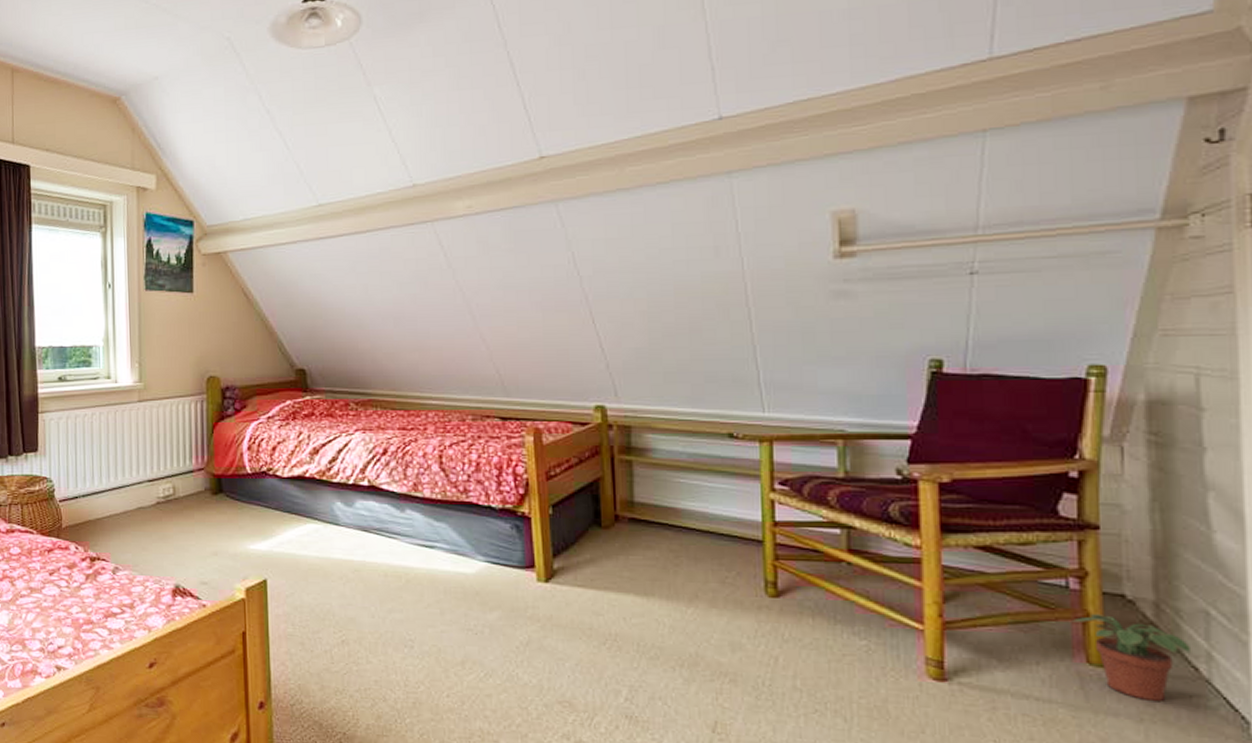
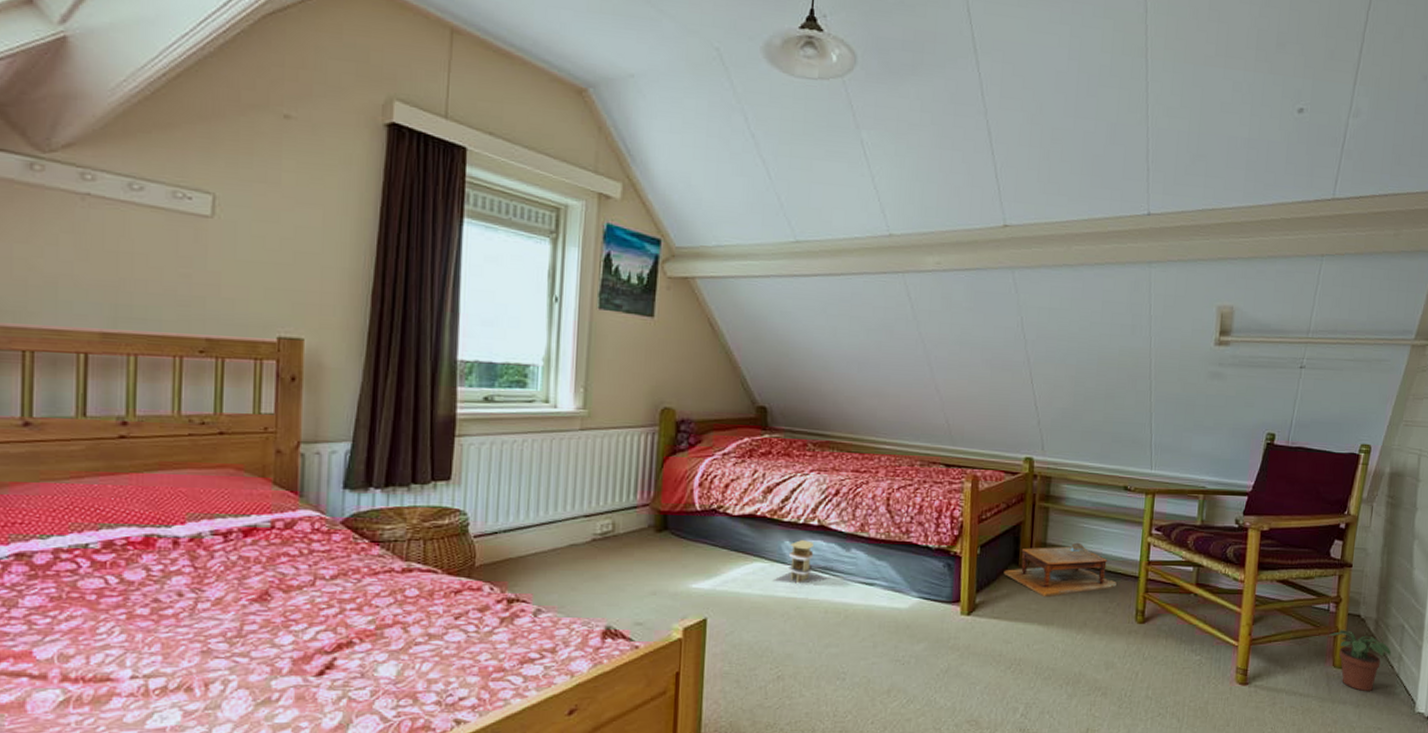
toy house: none [327,501,387,546] -> present [772,540,831,584]
footstool: none [584,500,733,564] -> present [1004,542,1117,598]

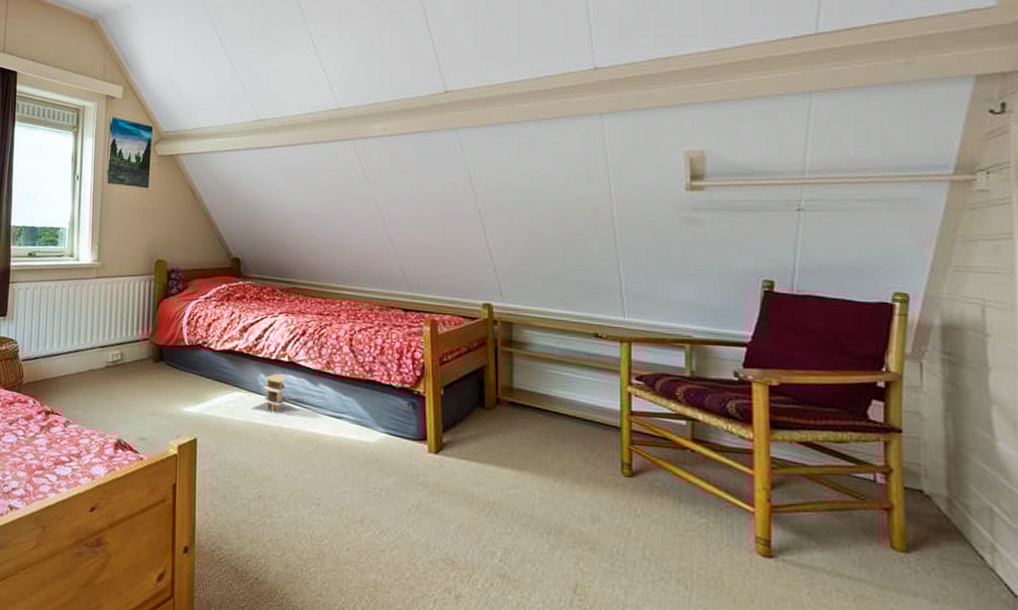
footstool: present [1004,542,1117,598] -> none [470,388,595,442]
potted plant: present [1328,630,1392,692] -> none [878,506,979,586]

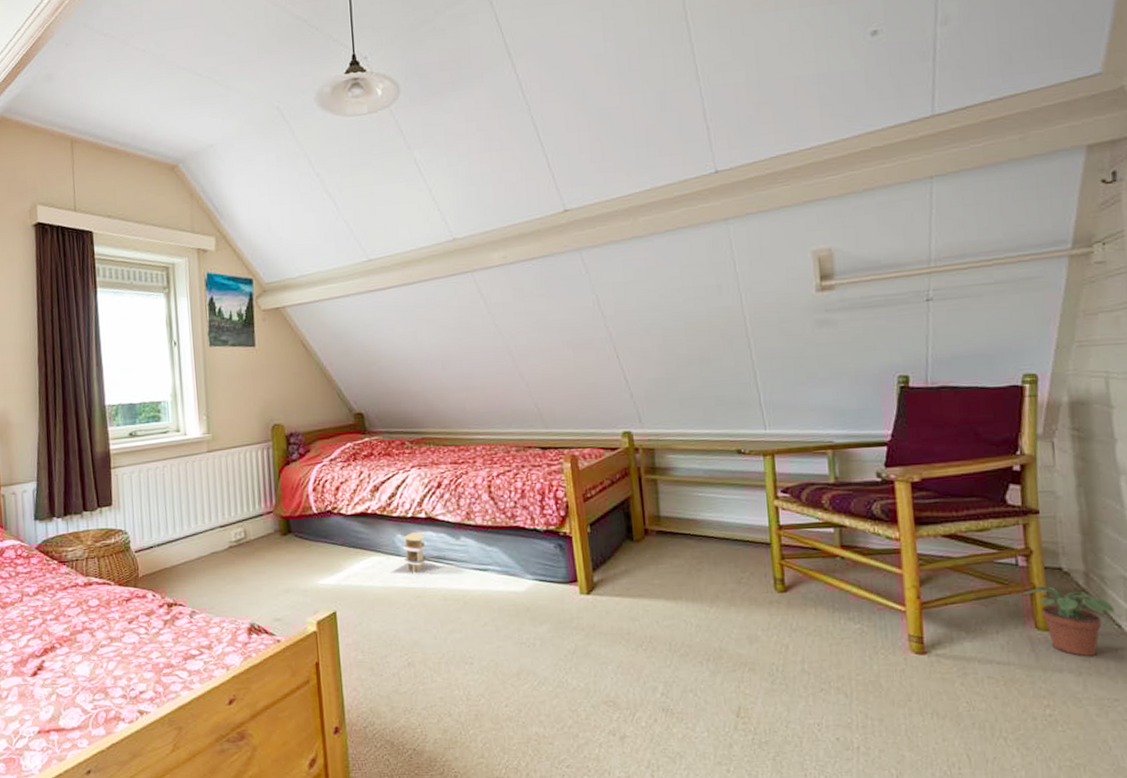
potted plant: none [878,506,979,586] -> present [1021,586,1115,657]

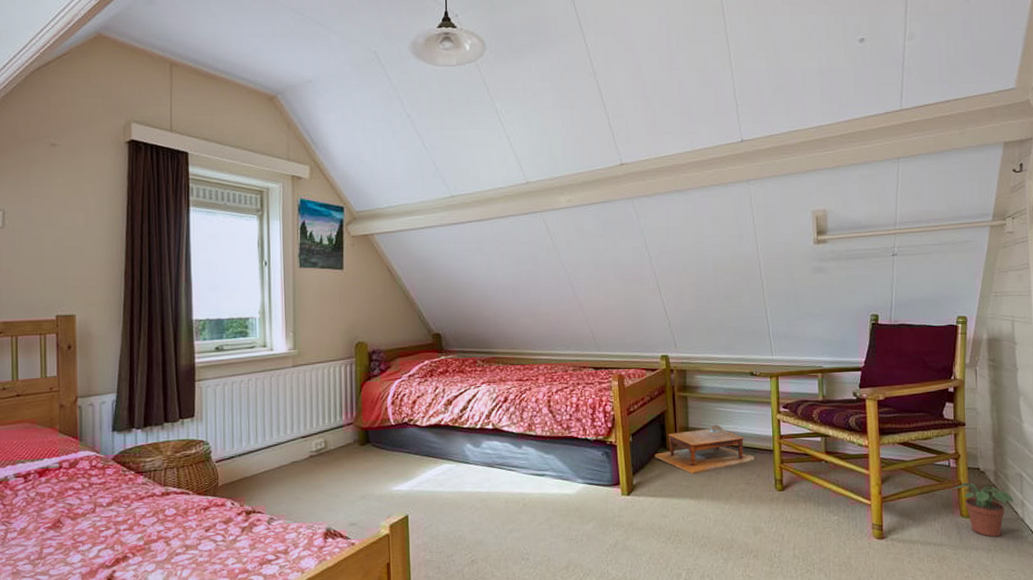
toy house: present [390,532,445,574] -> none [459,442,508,480]
footstool: none [619,512,746,572] -> present [654,424,754,475]

